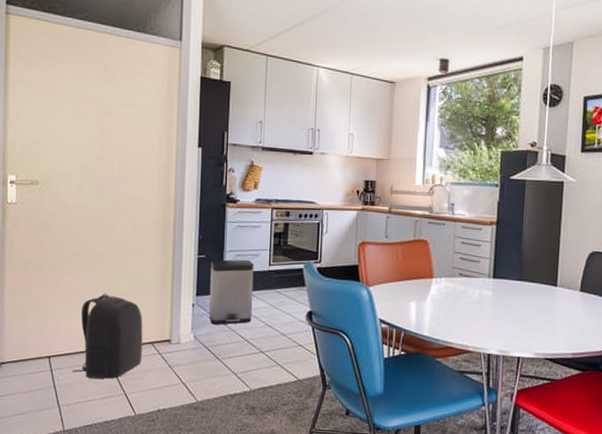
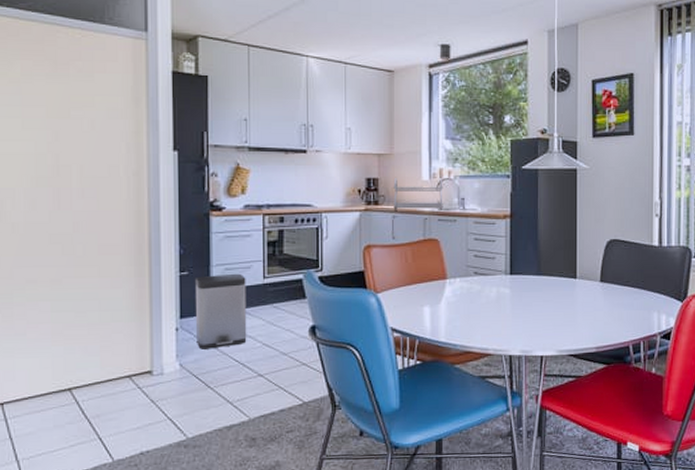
backpack: present [72,293,143,379] -> none [32,324,118,424]

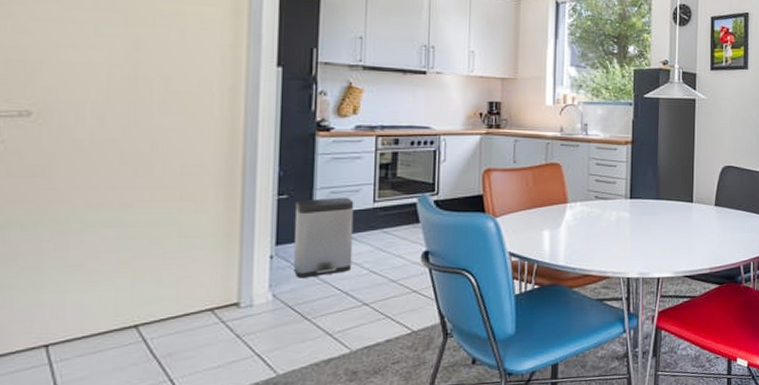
dish rack: present [393,178,443,210] -> none [516,102,567,135]

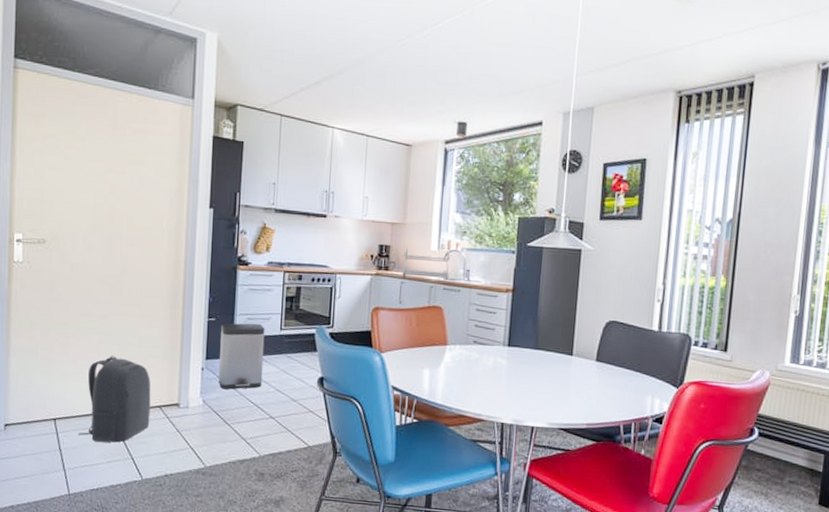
backpack: none [85,252,198,366] -> present [78,355,151,443]
dish rack: none [516,102,567,135] -> present [402,246,451,280]

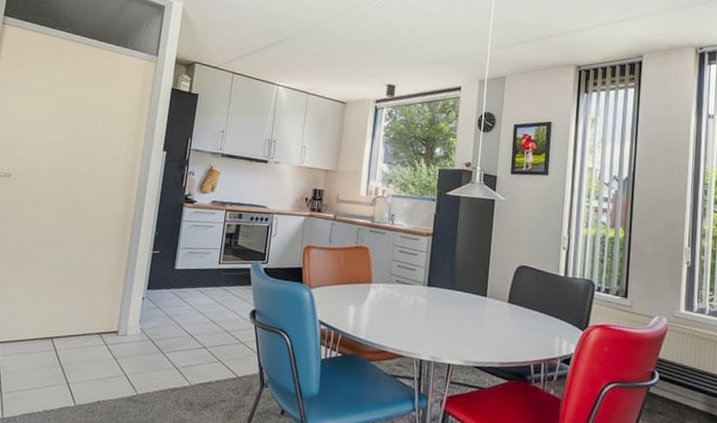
backpack: present [78,355,151,443] -> none [18,283,93,368]
pedal bin: present [219,323,265,390] -> none [157,256,205,319]

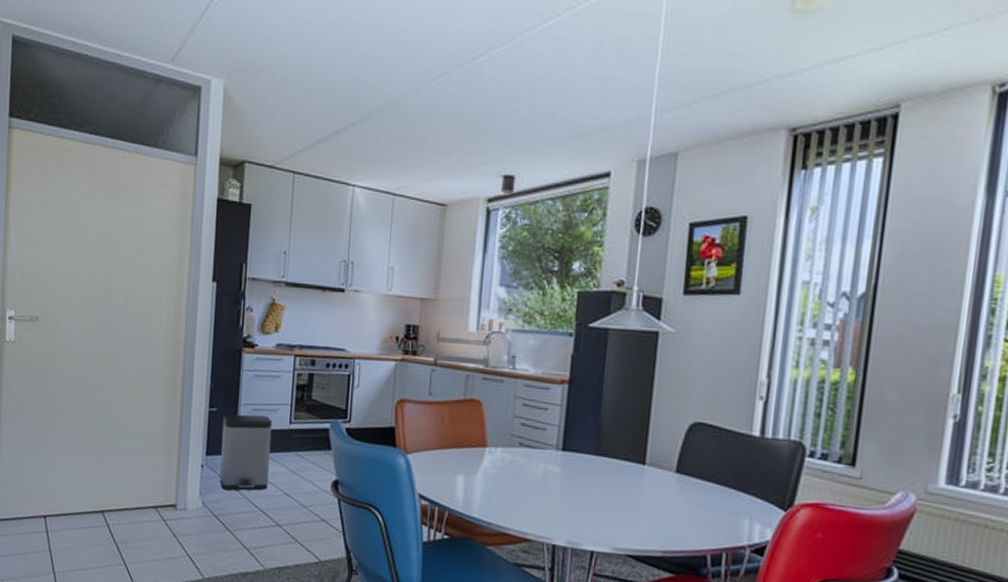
pedal bin: none [157,256,205,319] -> present [220,414,273,491]

